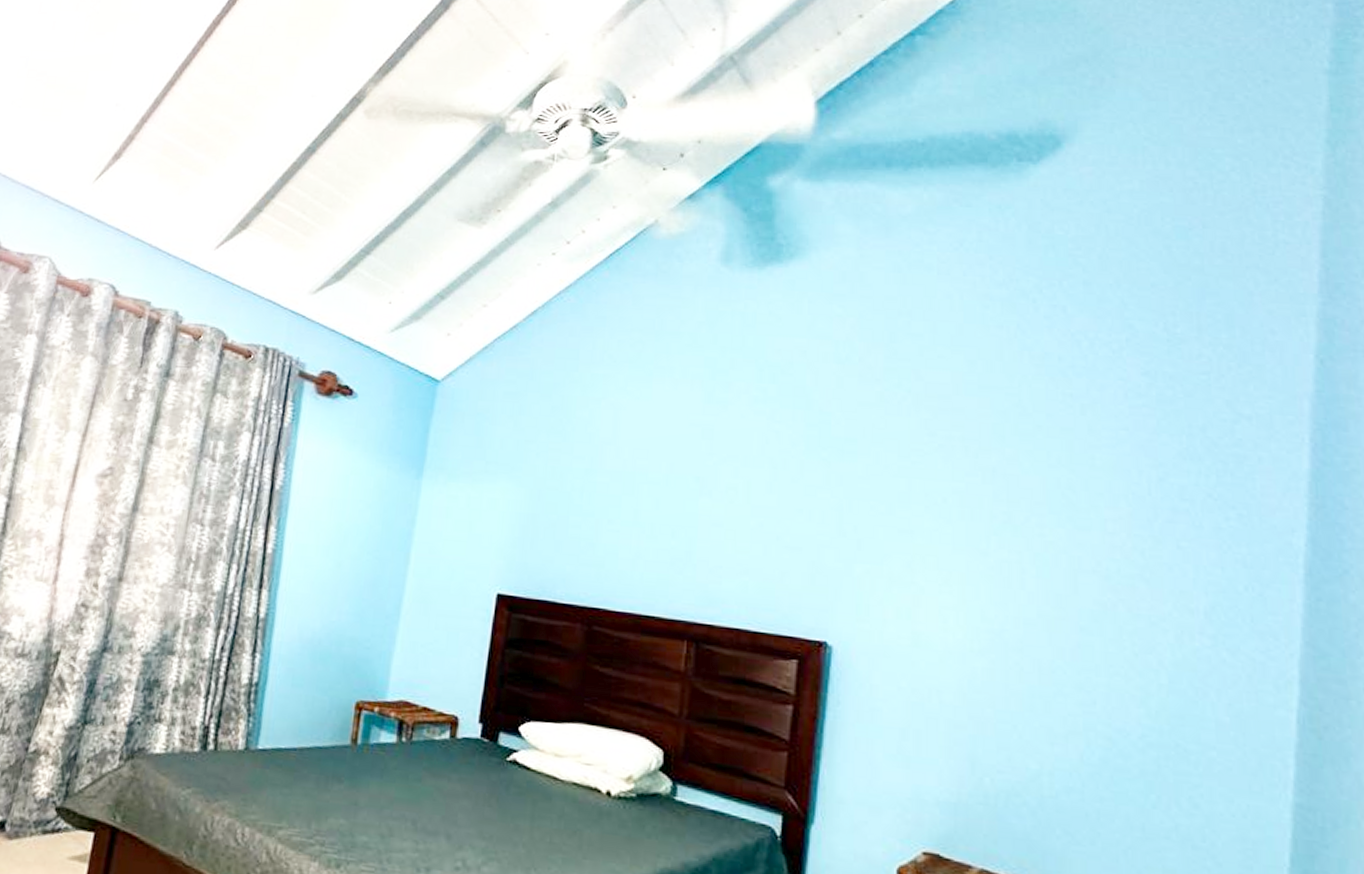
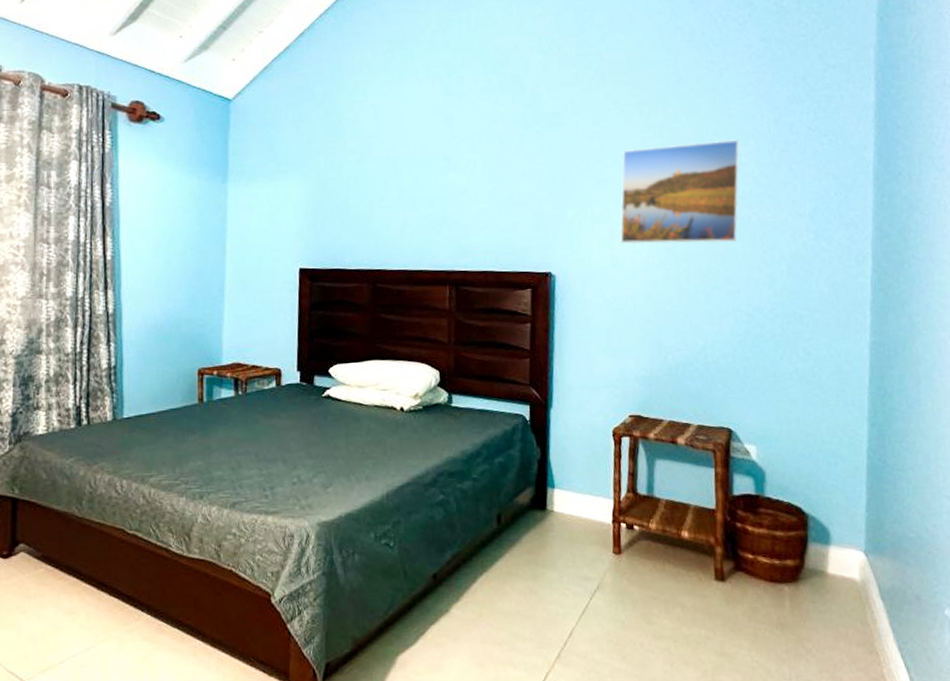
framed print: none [926,495,1106,635] -> present [620,139,740,245]

